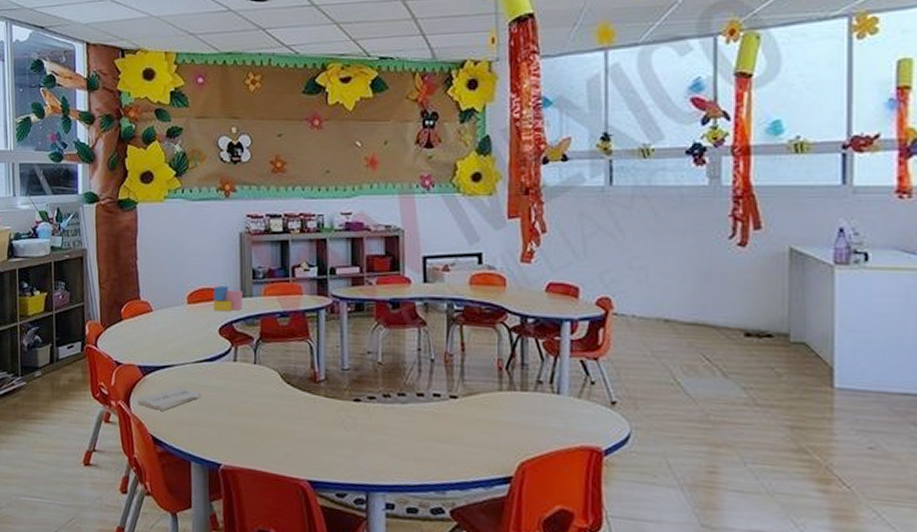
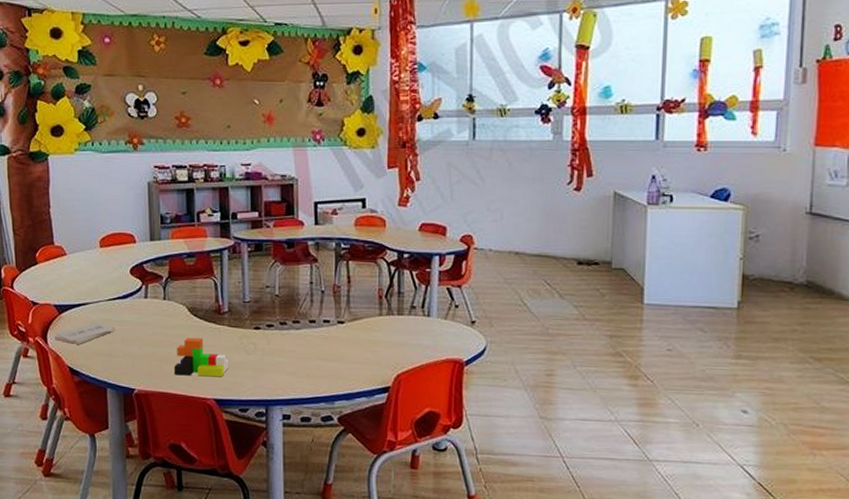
toy blocks: present [213,285,243,312] -> none [124,230,152,254]
toy blocks: none [265,407,325,456] -> present [174,337,229,377]

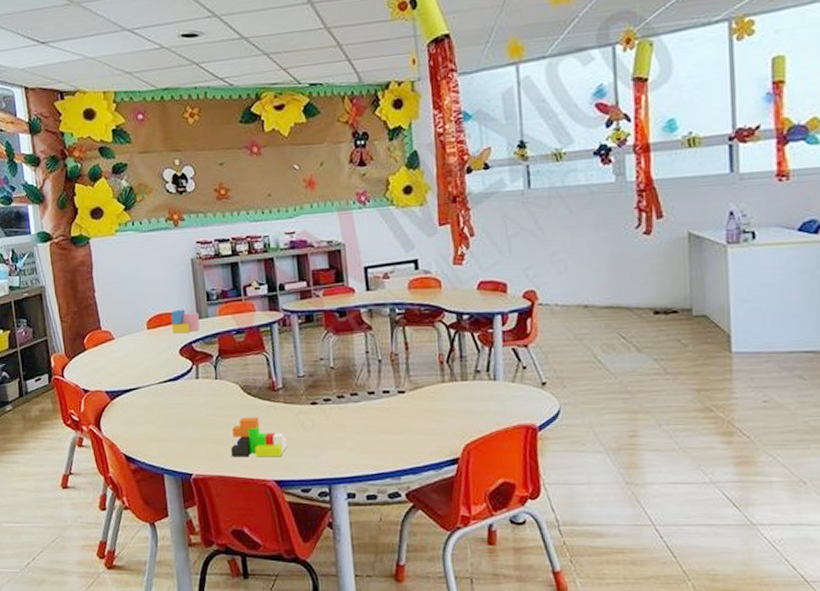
paper: present [55,322,115,344] -> none [108,406,169,431]
toy blocks: none [124,230,152,254] -> present [170,309,200,334]

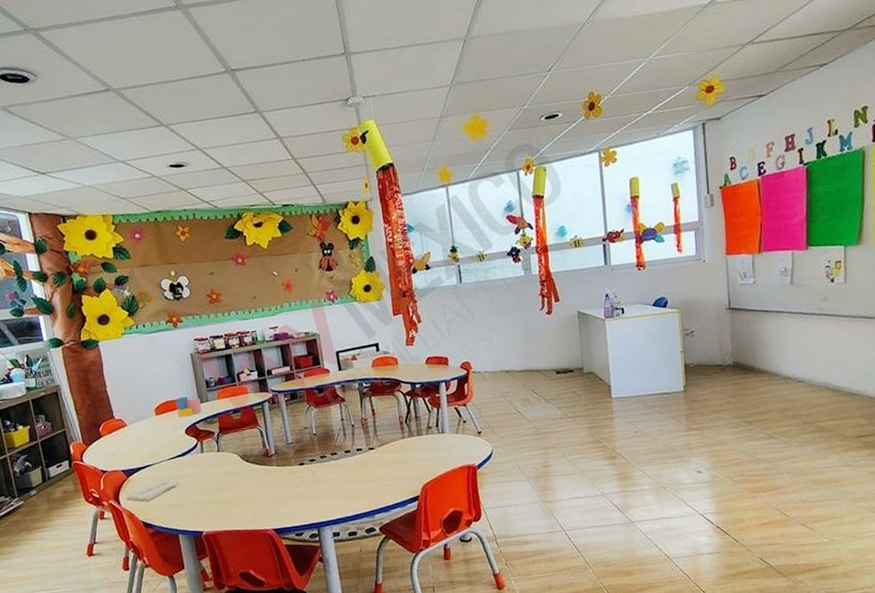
paper: none [108,406,169,431] -> present [126,479,179,502]
toy blocks: present [231,417,288,457] -> none [235,479,282,514]

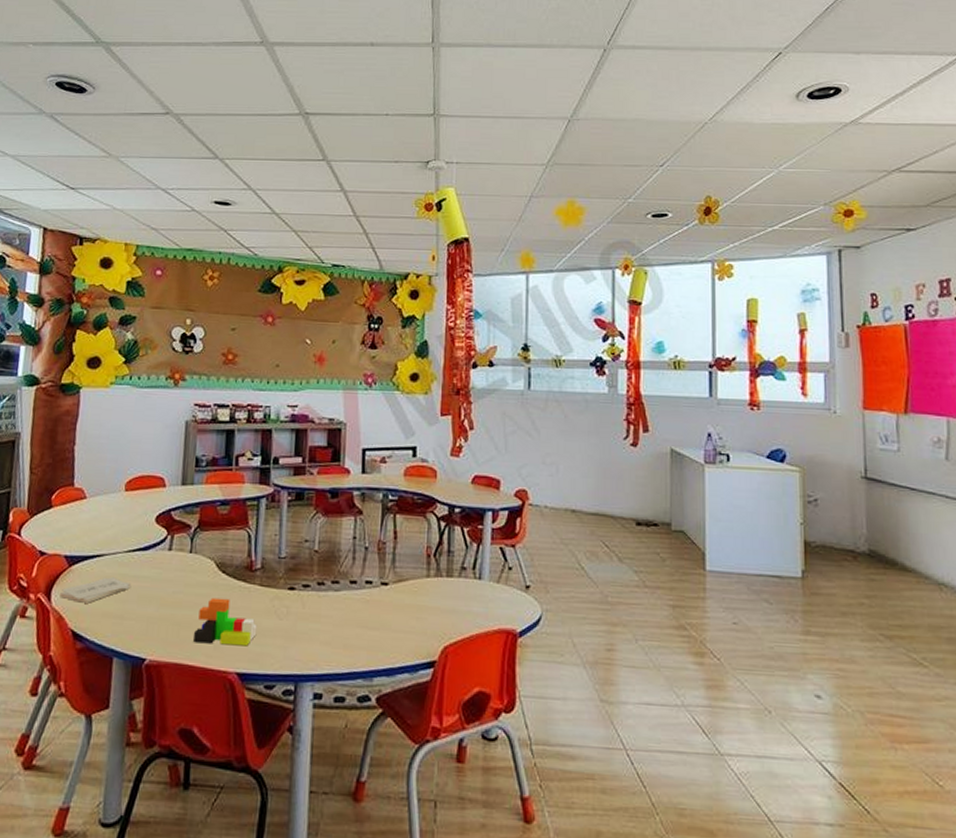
toy blocks: present [175,396,202,417] -> none [151,473,184,500]
toy blocks: none [235,479,282,514] -> present [194,597,257,646]

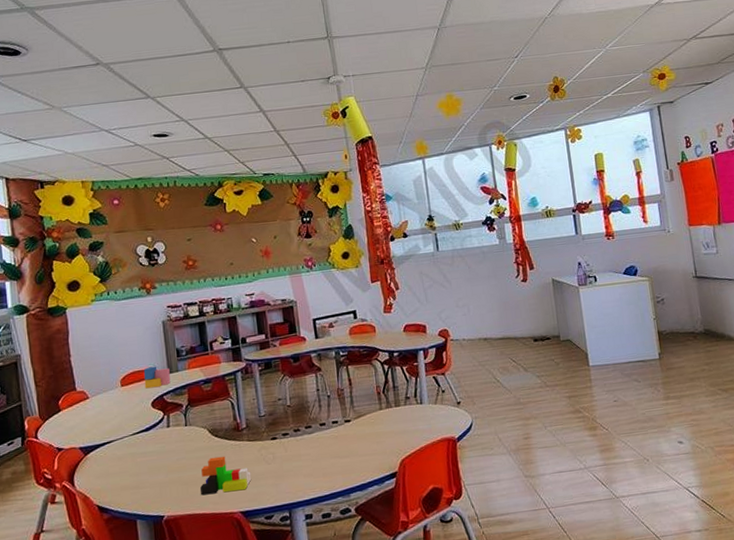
paper: present [60,577,132,603] -> none [81,457,141,483]
toy blocks: none [151,473,184,500] -> present [143,366,171,389]

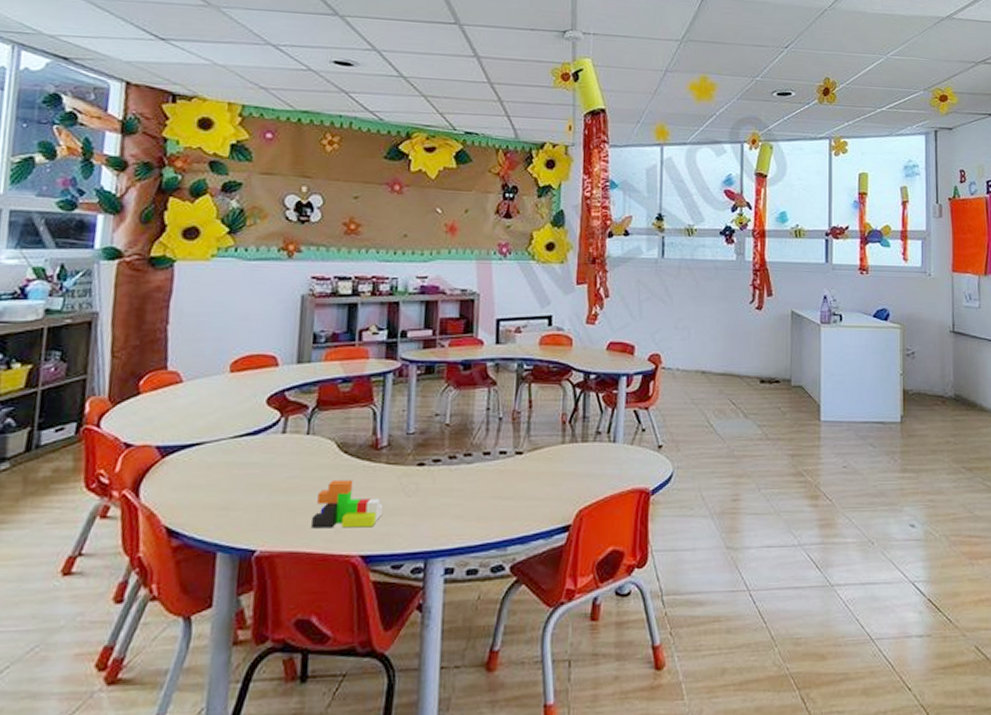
toy blocks: present [143,366,171,389] -> none [262,351,300,380]

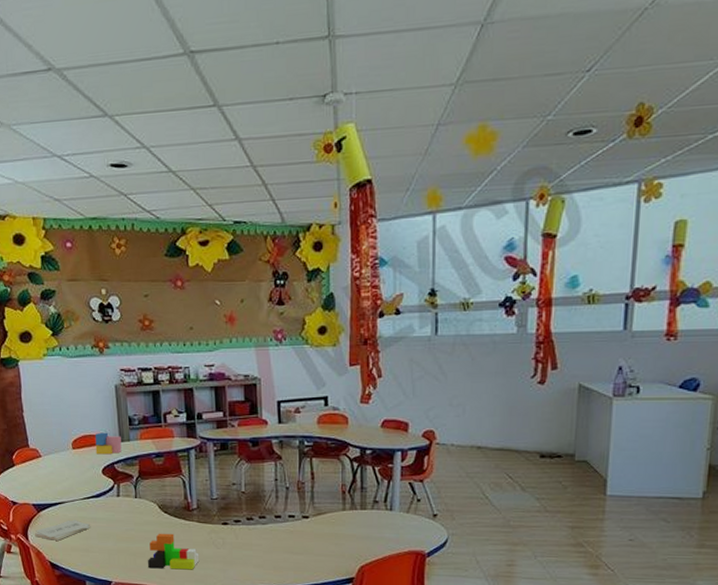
paper: none [151,466,239,496] -> present [35,520,91,541]
toy blocks: none [262,351,300,380] -> present [94,432,122,455]

